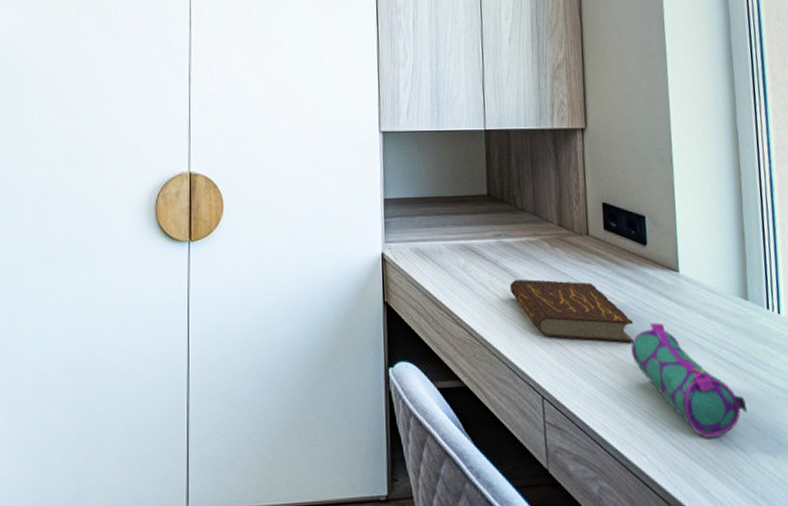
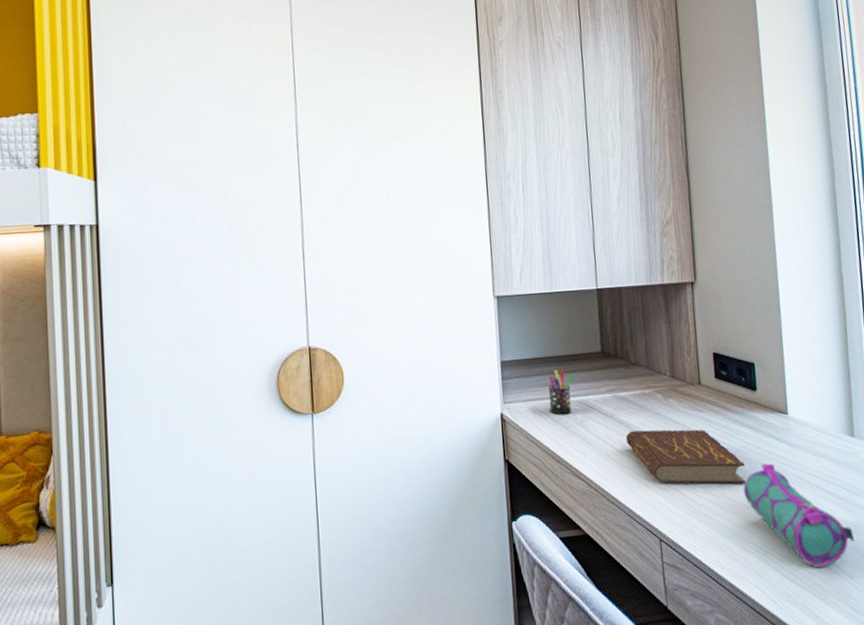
pen holder: none [431,211,459,259] -> present [548,369,575,415]

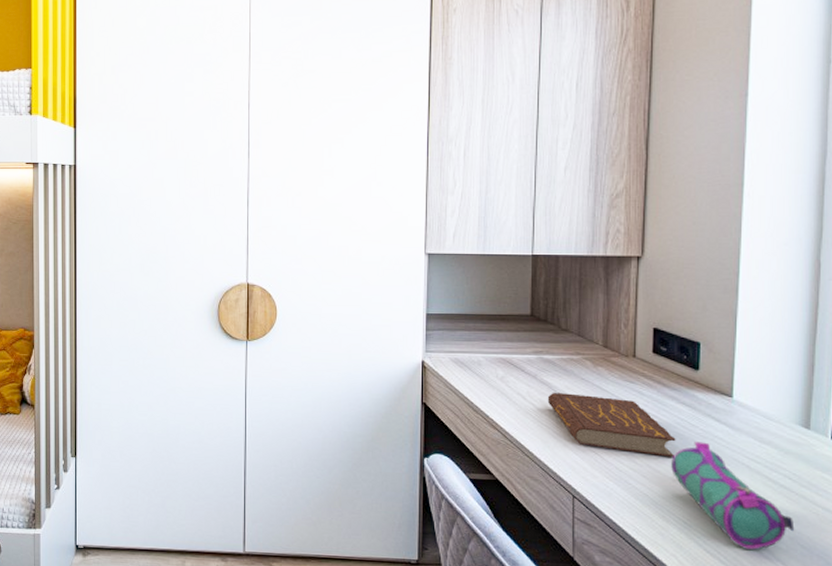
pen holder: present [548,369,575,415] -> none [471,327,500,370]

